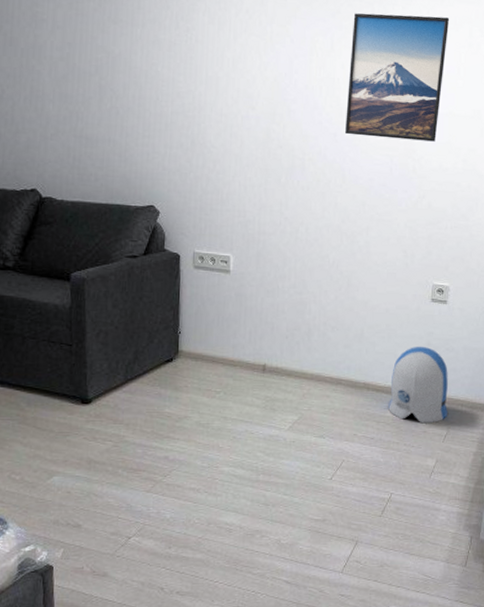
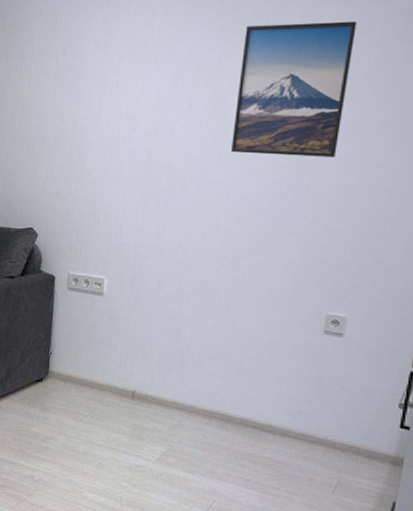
sun visor: present [389,346,448,424] -> none [269,382,342,470]

